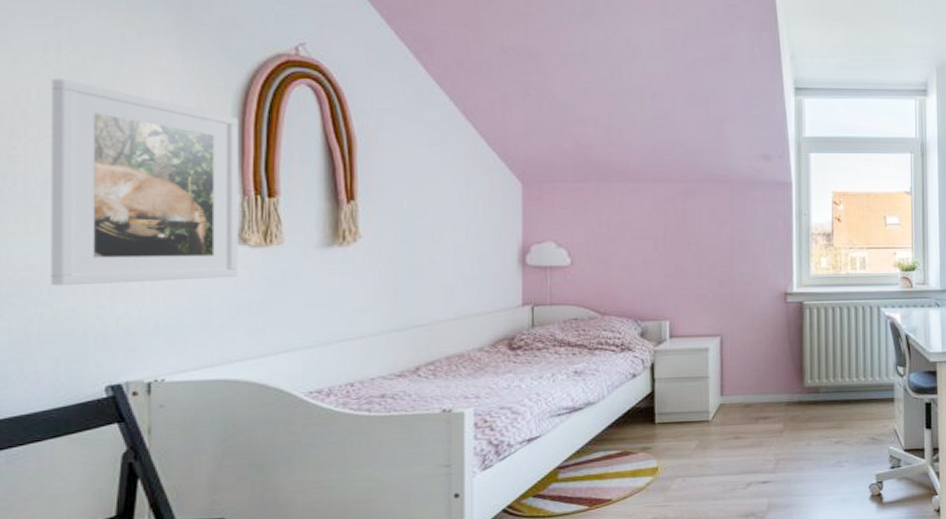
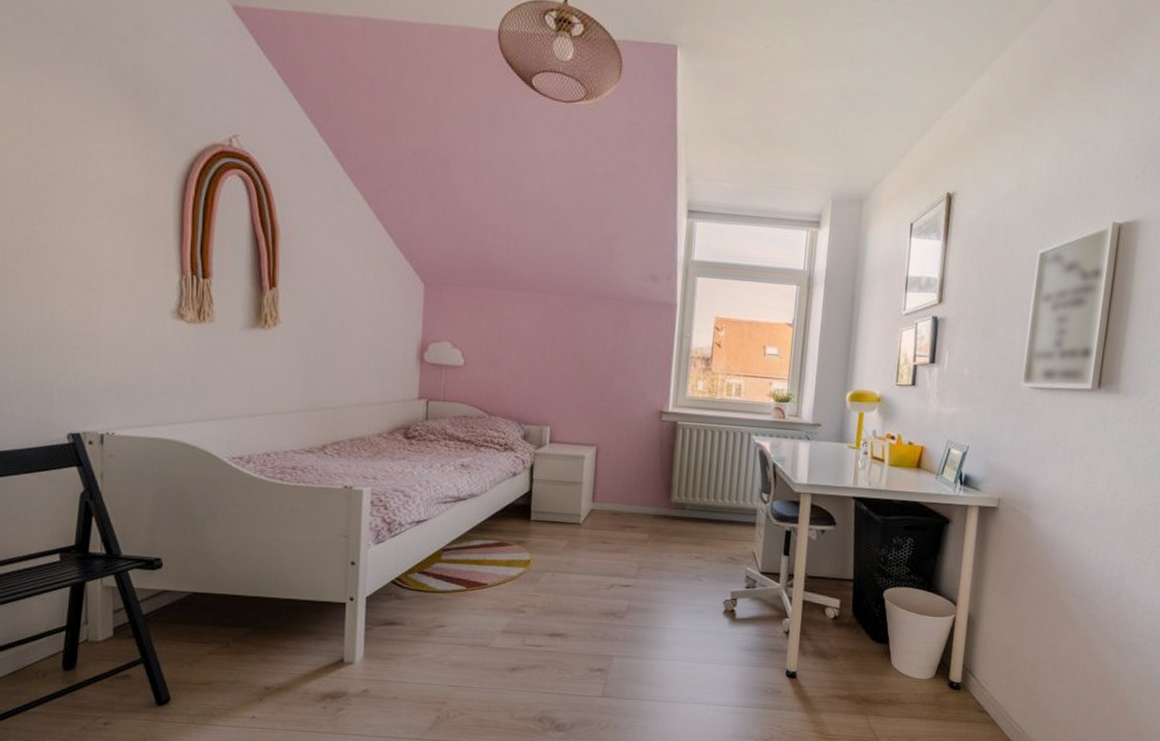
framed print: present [51,79,238,286] -> none [24,154,179,349]

